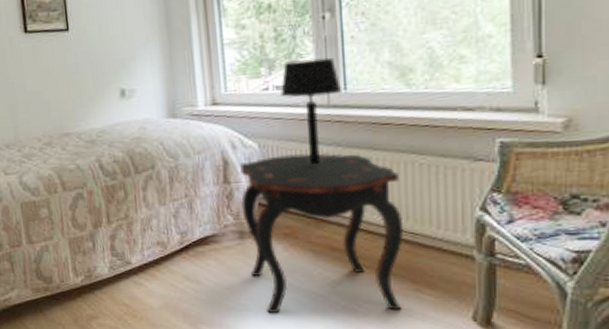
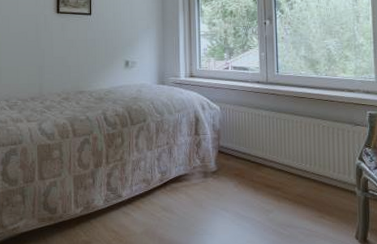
side table: present [240,154,405,314] -> none [206,116,313,237]
table lamp: present [281,57,343,165] -> none [236,50,276,124]

